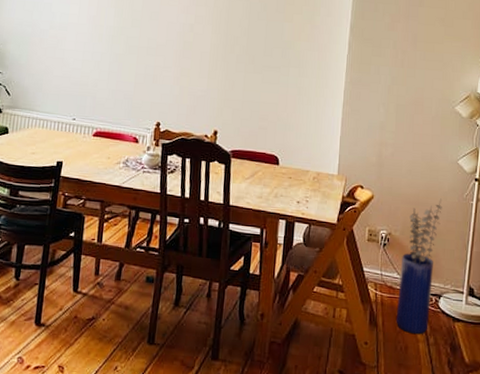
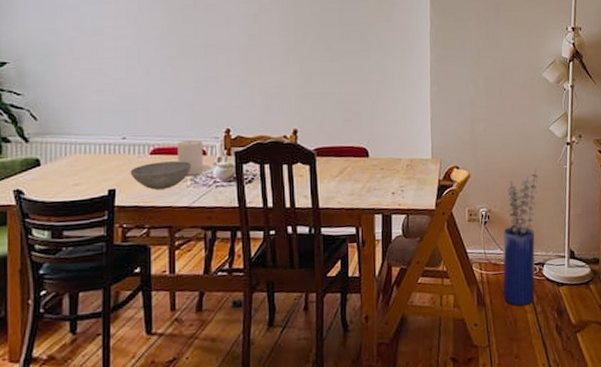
bowl: none [75,143,125,168] -> present [130,161,192,190]
candle: none [114,127,141,160] -> present [177,139,211,177]

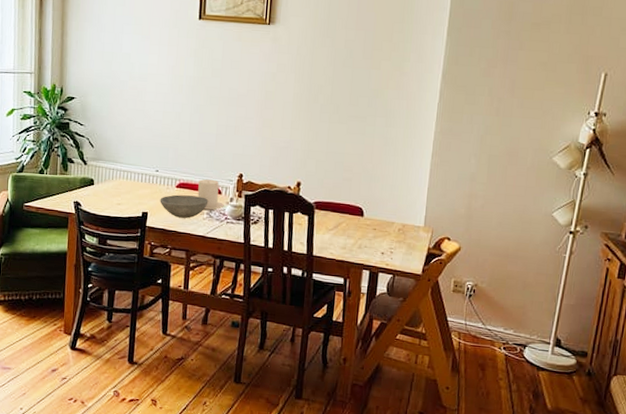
vase: present [503,167,538,307] -> none [478,251,533,382]

